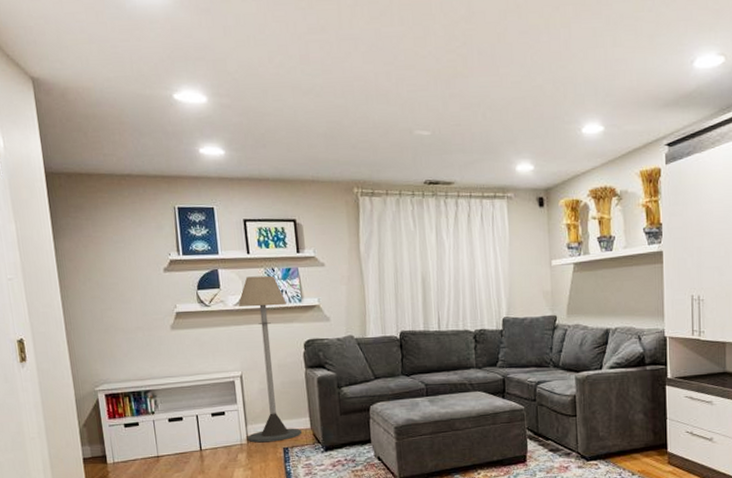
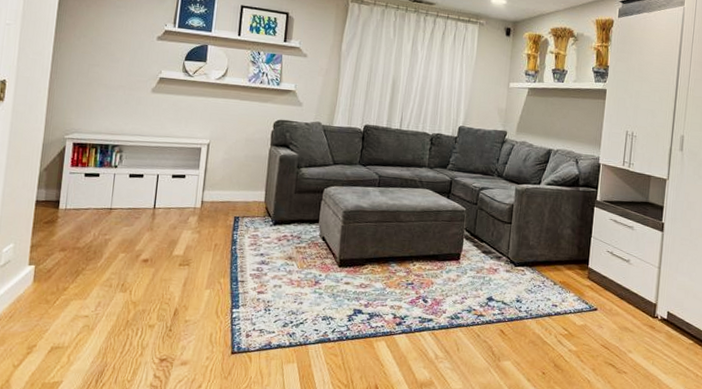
floor lamp: present [238,275,302,443] -> none [202,56,265,210]

